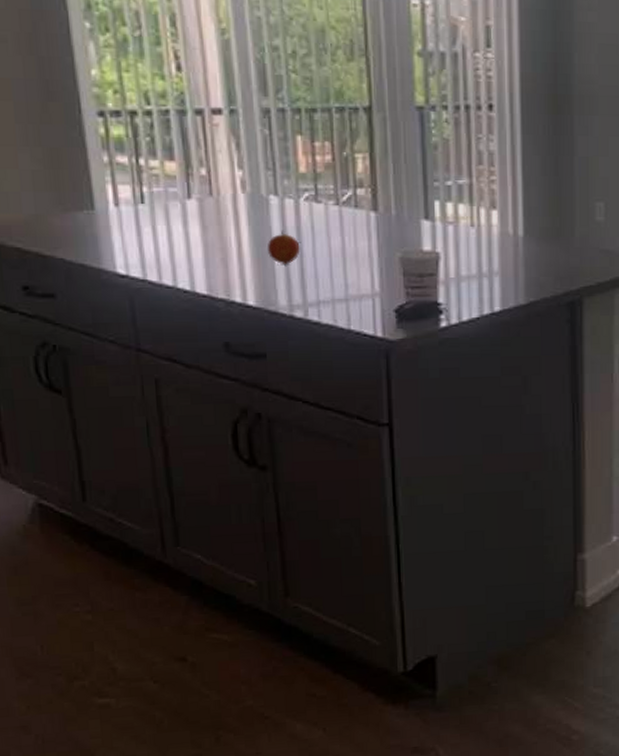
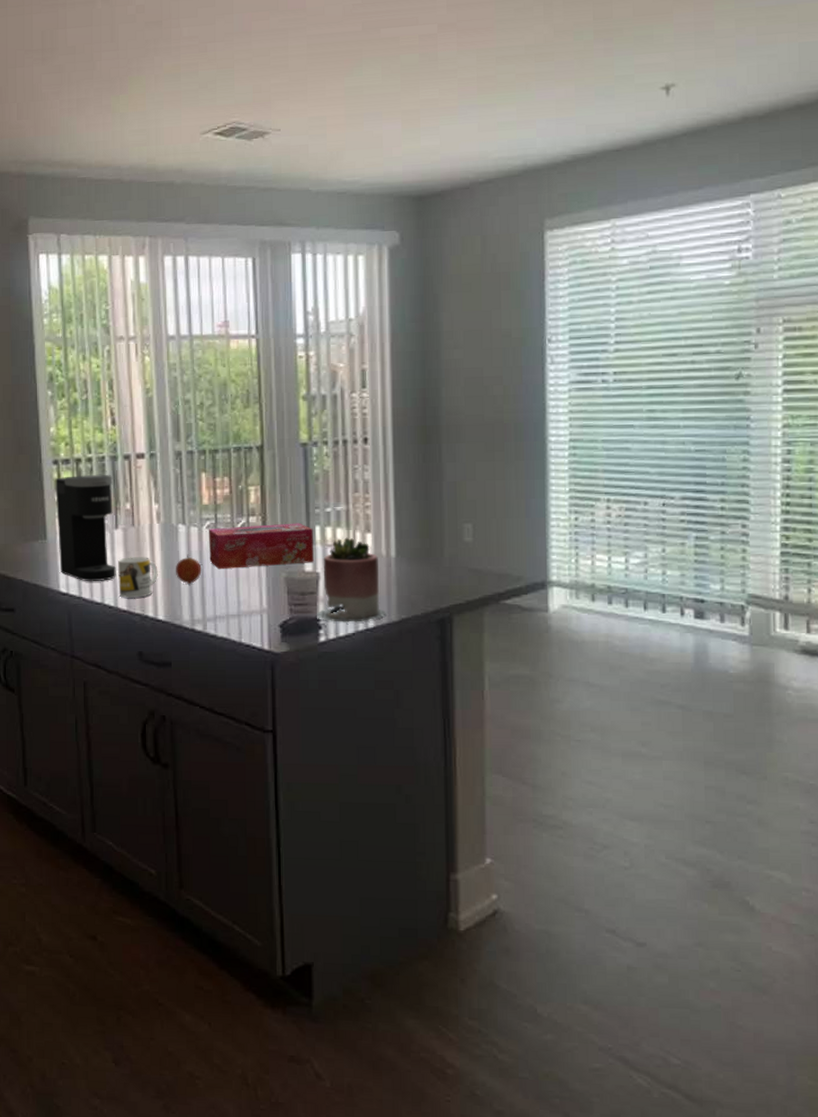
coffee maker: none [102,131,191,261] -> present [55,474,116,581]
mug: none [193,232,246,282] -> present [118,557,158,599]
tissue box: none [308,197,433,248] -> present [209,523,314,570]
succulent planter: none [437,214,513,306] -> present [317,537,386,622]

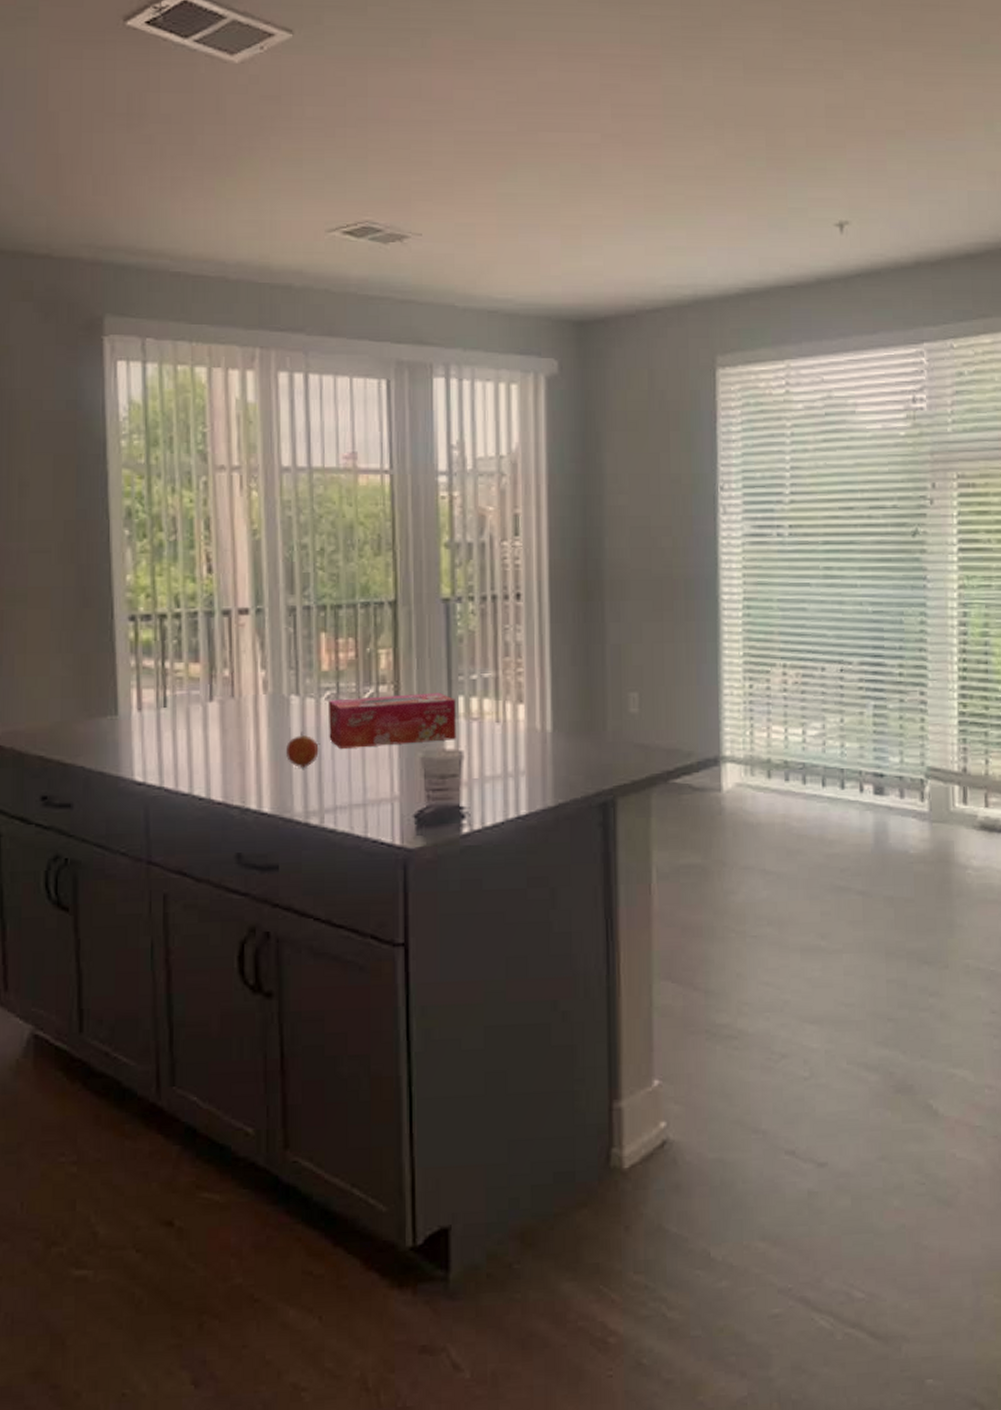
coffee maker: present [55,474,116,581] -> none [131,633,209,767]
mug: present [118,557,158,599] -> none [212,735,264,788]
succulent planter: present [317,537,386,622] -> none [459,709,541,810]

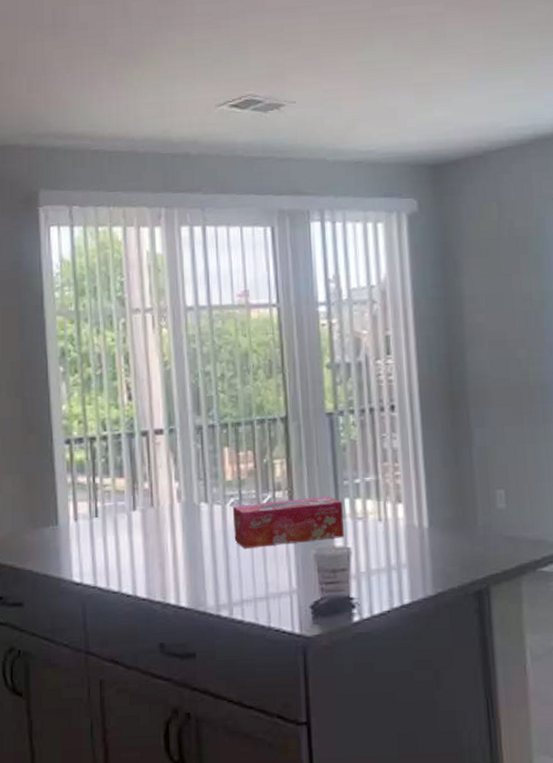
fruit: present [286,731,319,768] -> none [199,534,226,566]

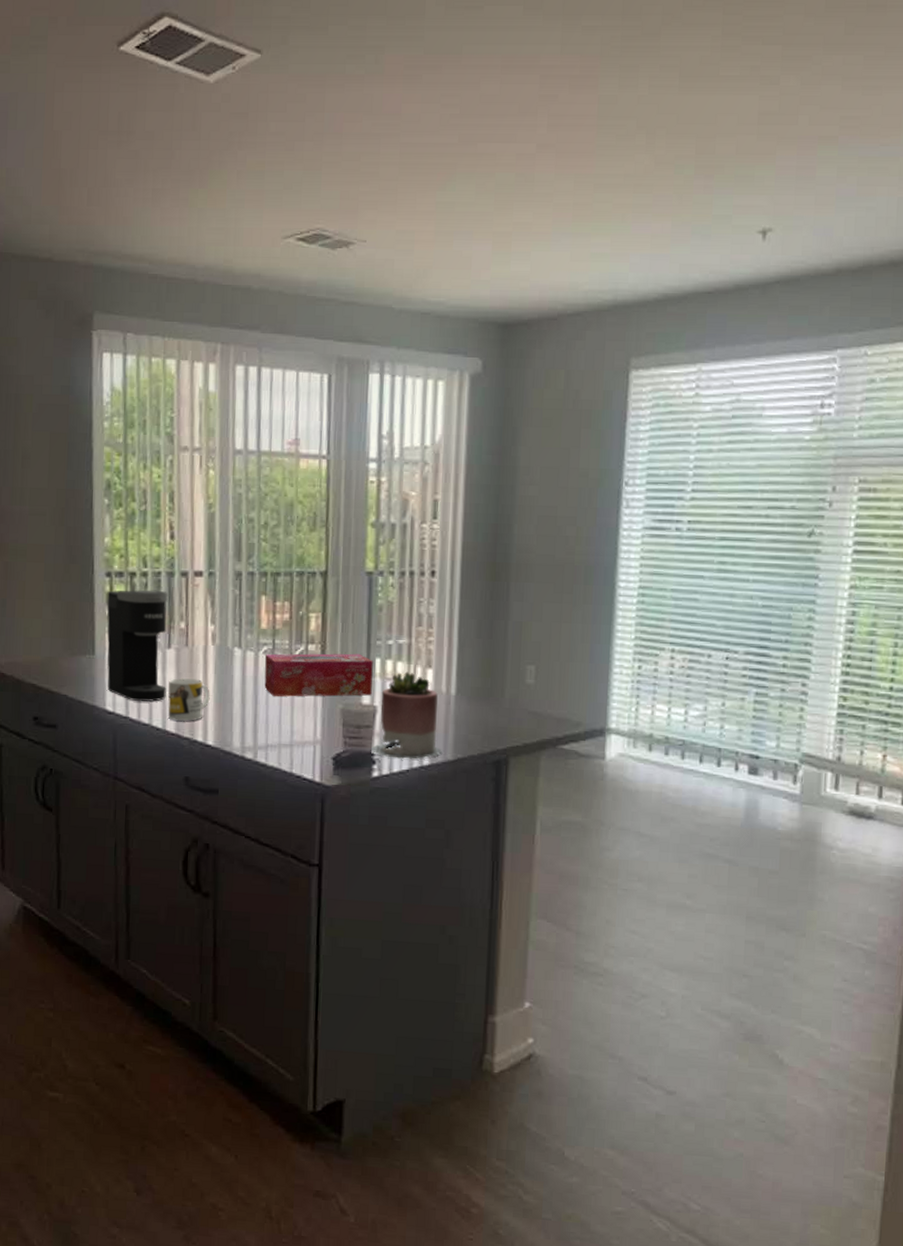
coffee maker: none [67,452,134,569] -> present [107,590,169,702]
mug: none [136,539,180,585] -> present [168,678,210,722]
succulent planter: none [349,509,422,600] -> present [371,671,442,759]

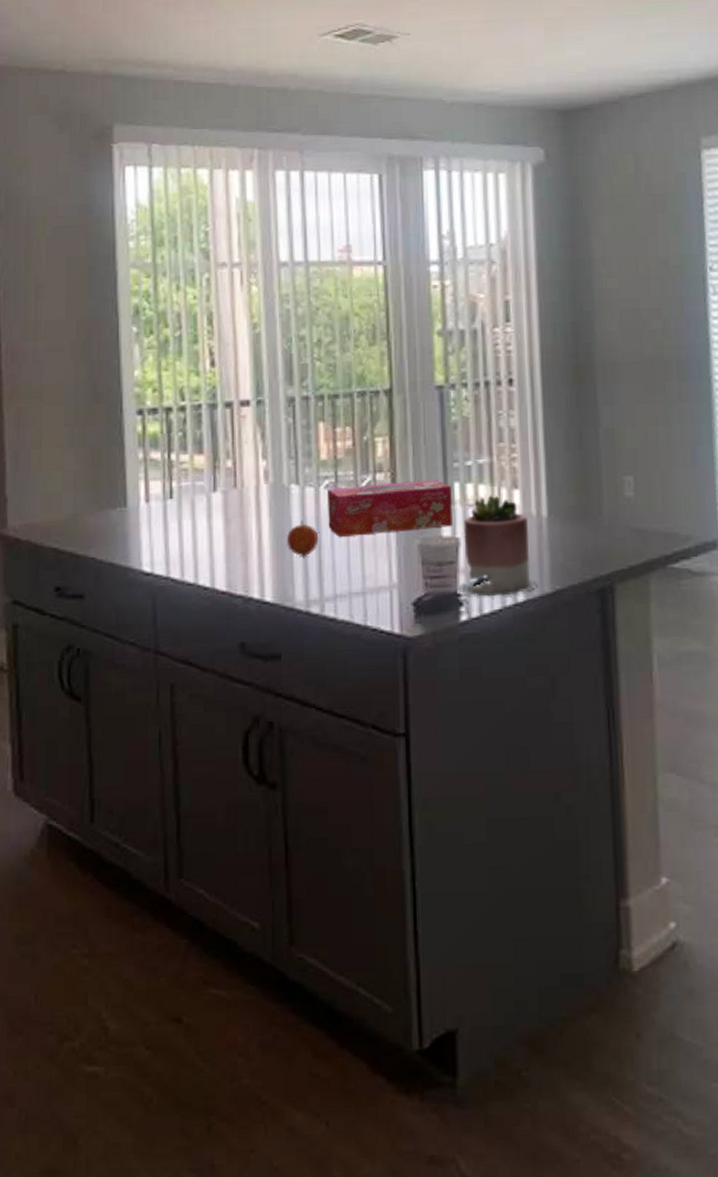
coffee maker: present [107,590,169,702] -> none [139,425,213,557]
mug: present [168,678,210,722] -> none [216,525,265,577]
fruit: none [229,679,256,710] -> present [287,520,319,556]

